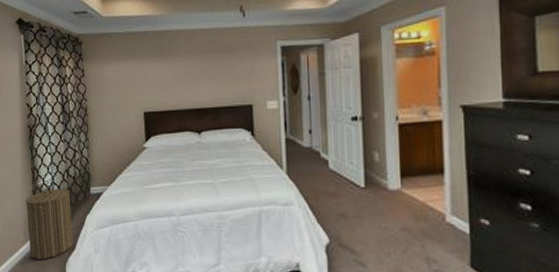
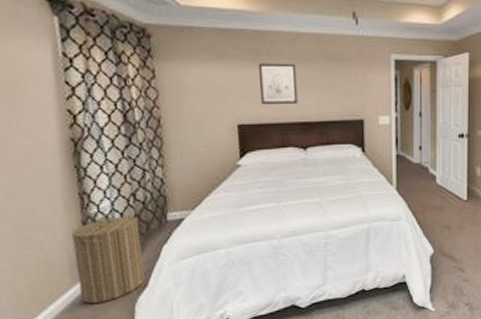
wall art: none [161,56,193,94] -> present [259,63,298,104]

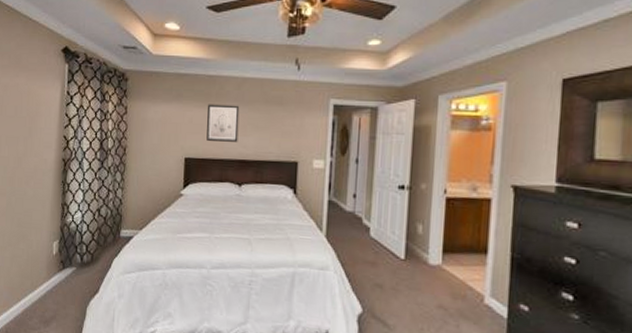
laundry hamper: present [71,215,145,304] -> none [50,224,99,300]

